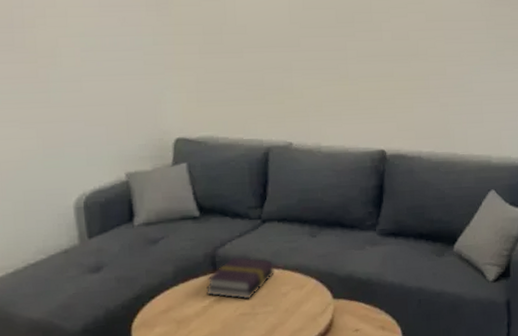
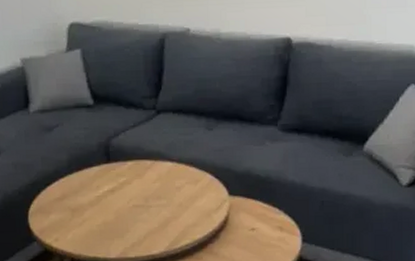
book: present [206,256,276,300] -> none [100,148,170,191]

